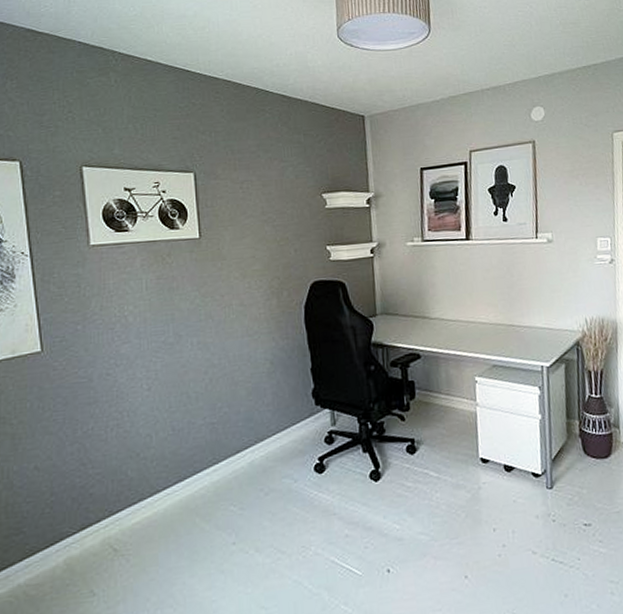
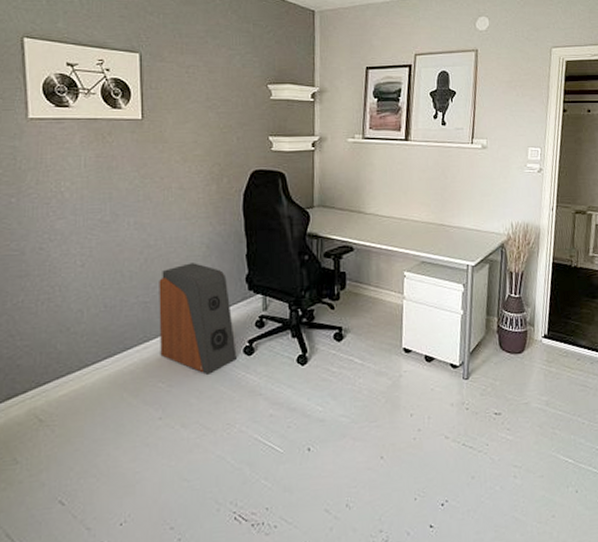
speaker: none [225,380,308,495] -> present [159,263,237,375]

